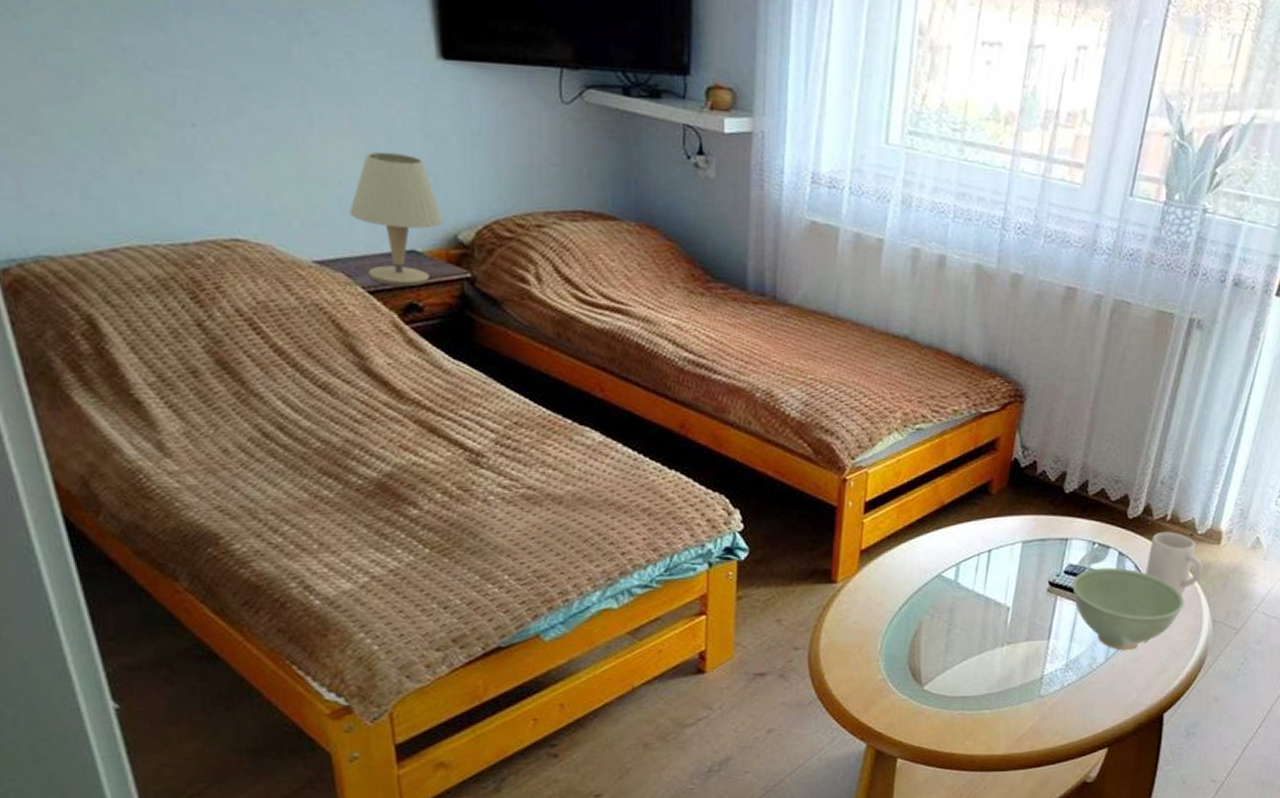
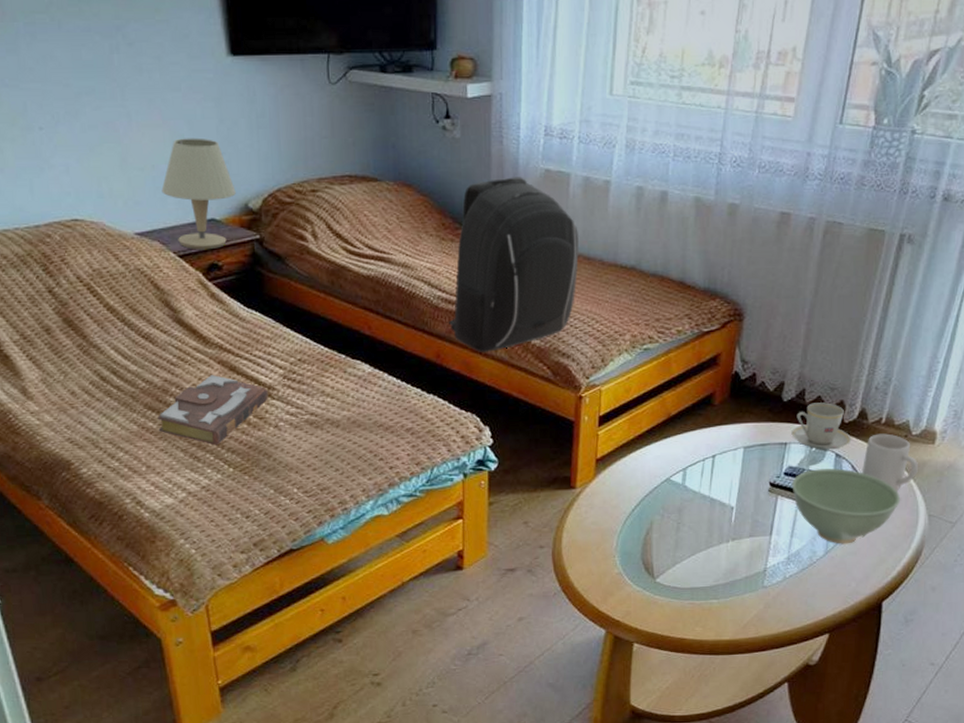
book: none [335,436,476,521] -> present [157,375,268,446]
backpack: none [696,227,848,426] -> present [449,177,580,353]
teacup: none [1073,496,1136,548] -> present [791,402,852,450]

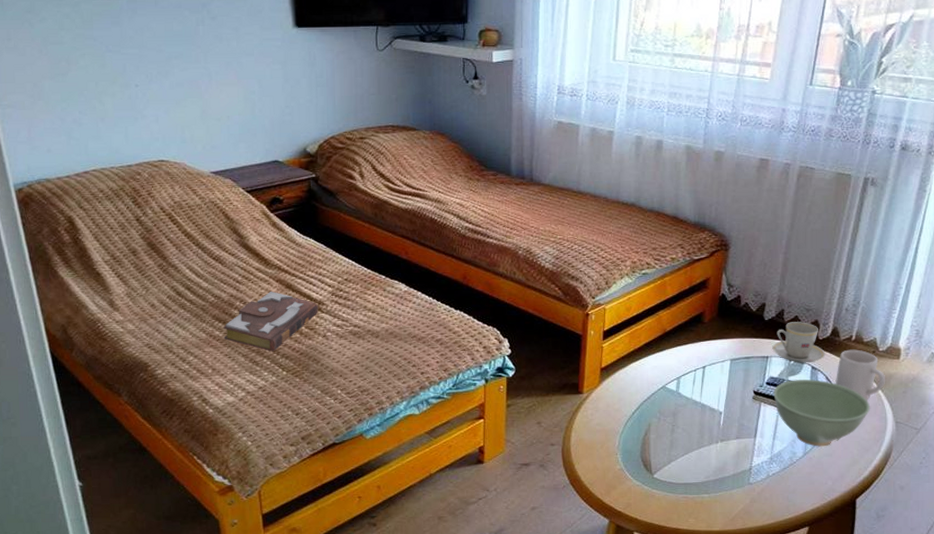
table lamp: present [161,138,236,250] -> none [234,94,296,187]
backpack: present [449,177,580,353] -> none [474,127,587,276]

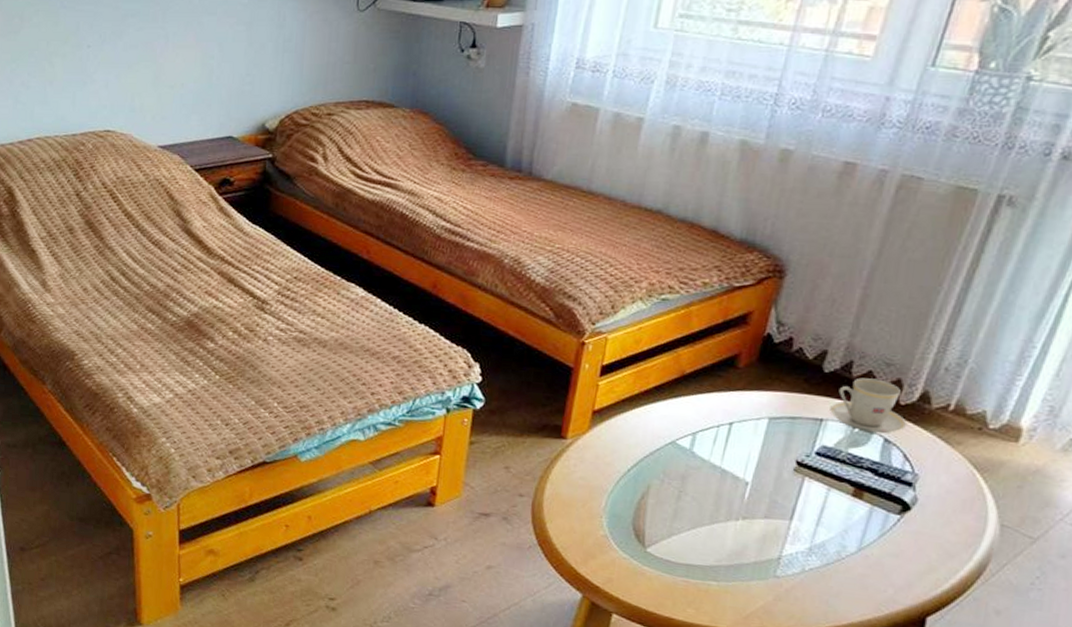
book: present [223,292,318,352] -> none [155,285,261,352]
bowl: present [773,379,871,447] -> none [823,452,965,544]
mug: present [836,349,885,400] -> none [917,422,993,492]

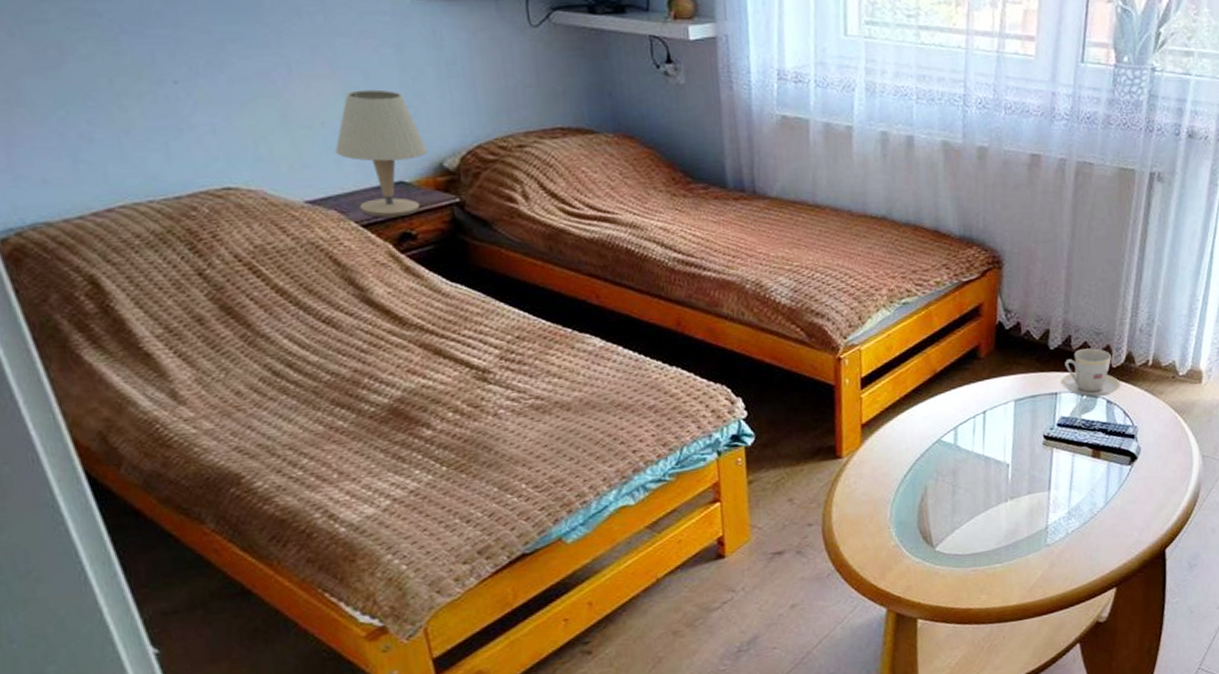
table lamp: none [187,59,255,166] -> present [335,89,428,218]

